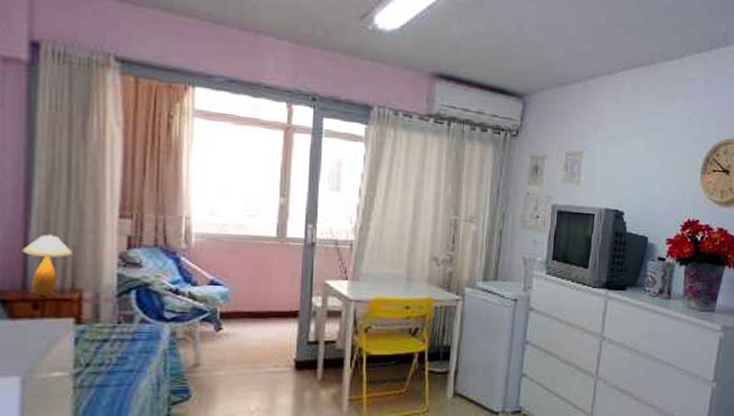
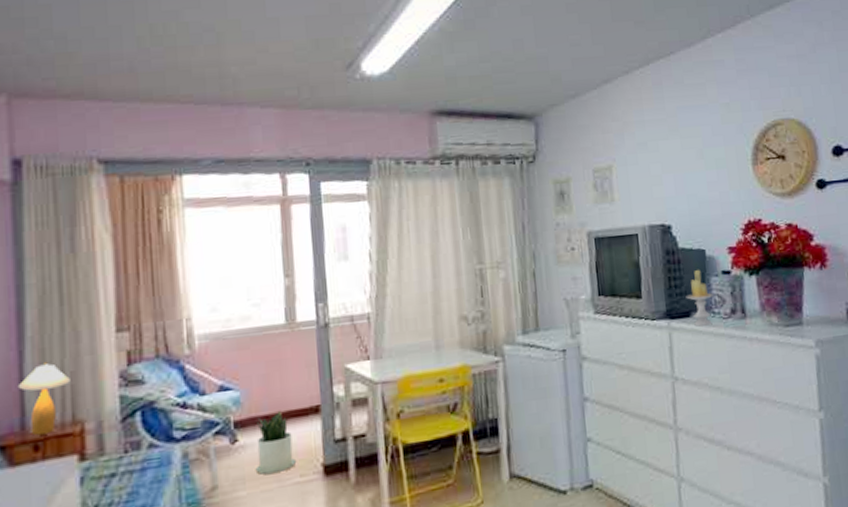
planter: none [235,311,273,362] -> present [255,411,297,475]
candle: none [624,252,648,301] -> present [686,269,715,327]

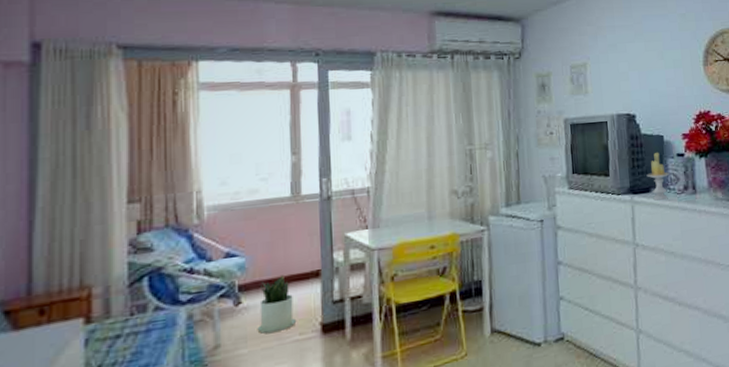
table lamp: present [17,361,70,436] -> none [26,230,80,301]

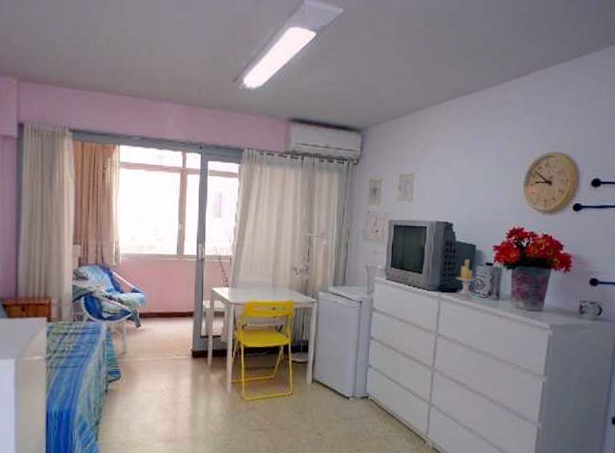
planter: present [257,276,297,334] -> none [150,312,176,351]

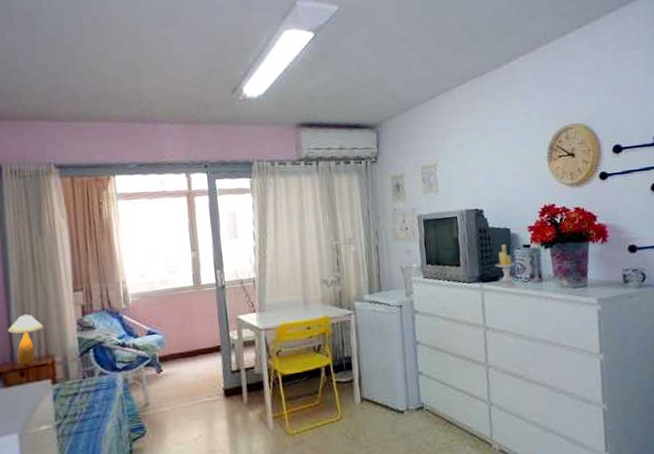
table lamp: none [15,256,45,302] -> present [7,312,43,366]

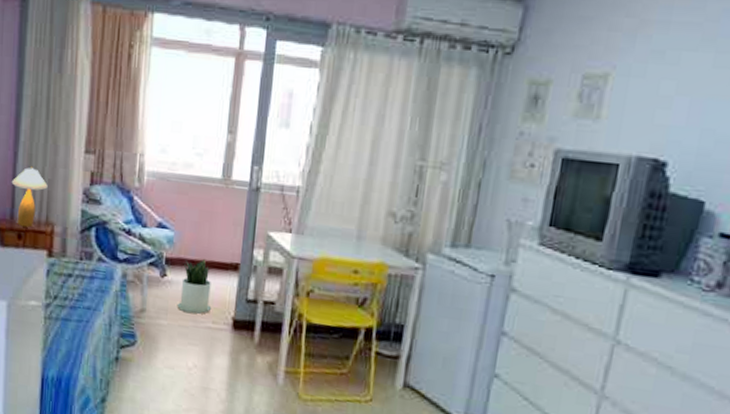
planter: none [175,350,205,396] -> present [177,260,212,314]
candle: present [494,243,517,289] -> none [659,223,700,295]

